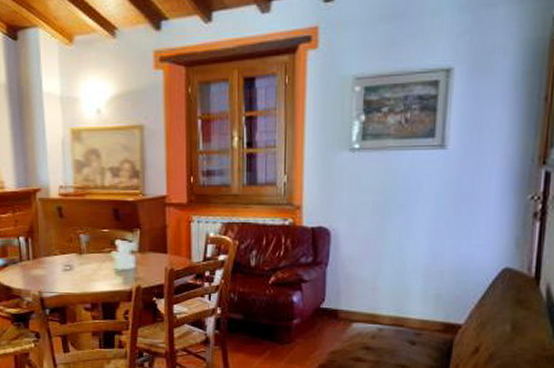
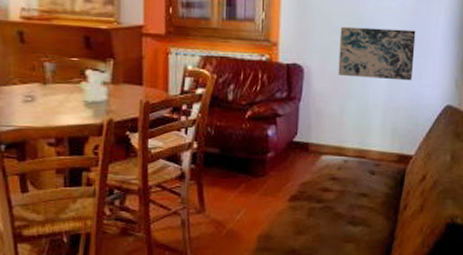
wall art: none [369,184,463,241] -> present [338,26,416,81]

